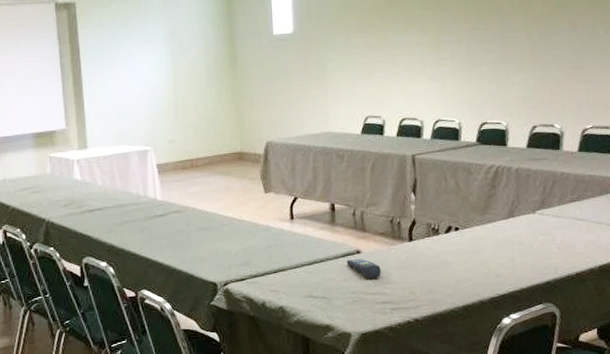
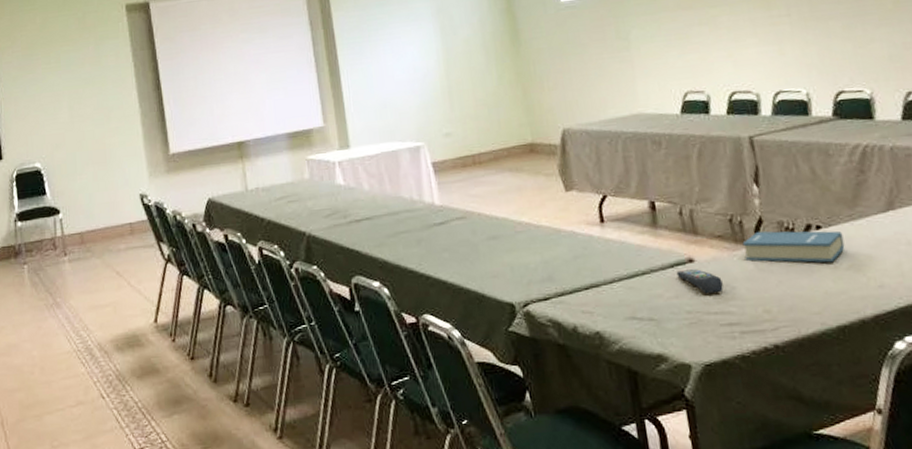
hardback book: none [399,230,475,257] -> present [742,230,845,263]

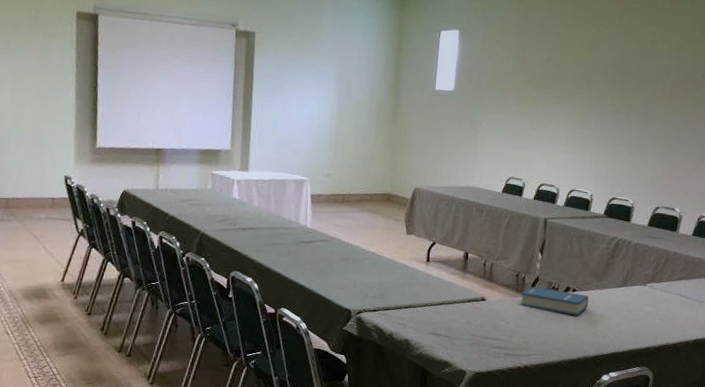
remote control: present [676,269,724,294] -> none [471,305,501,325]

